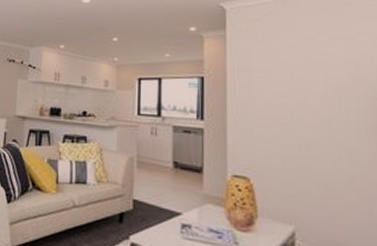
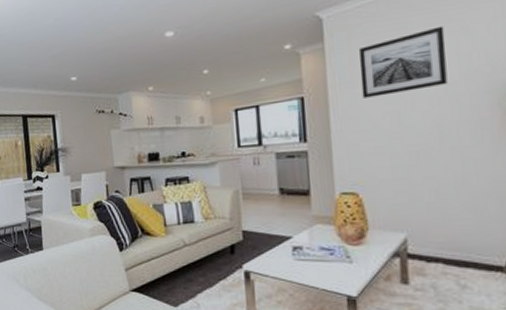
wall art: none [256,32,337,88] -> present [359,26,448,98]

